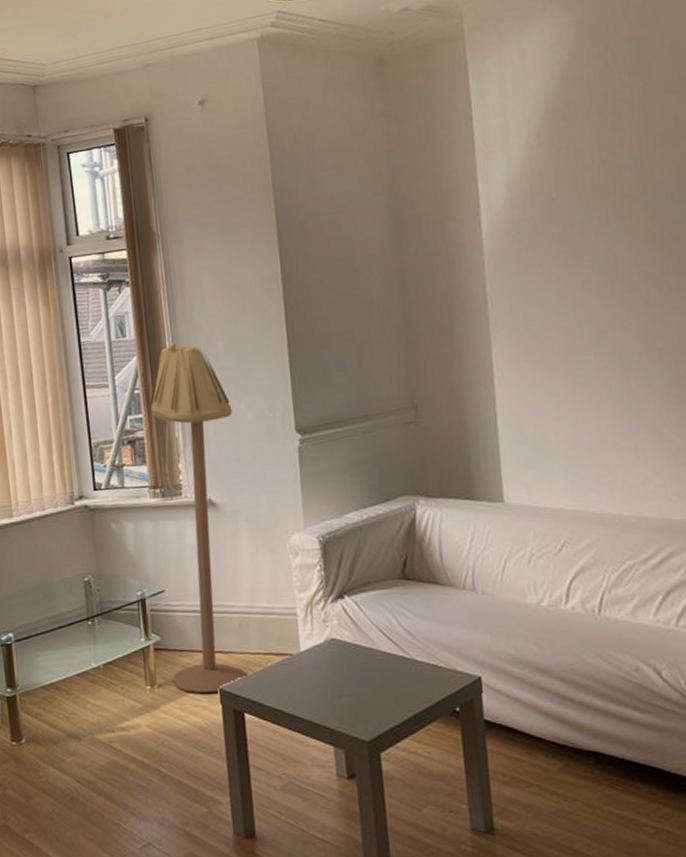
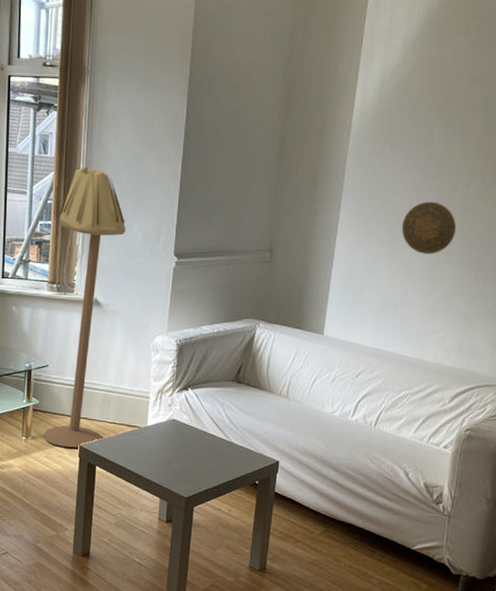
decorative plate: none [574,315,647,382] -> present [402,201,457,254]

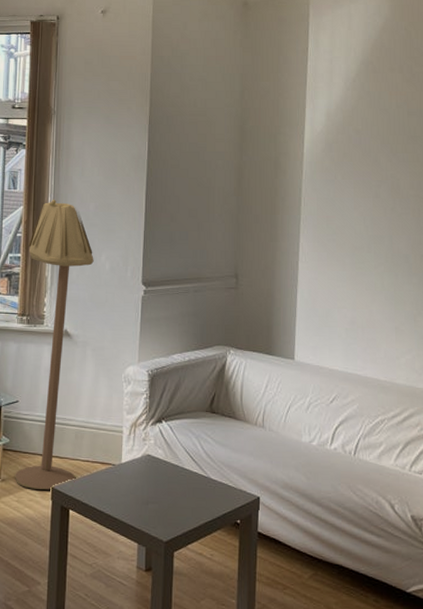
decorative plate: present [402,201,457,254] -> none [361,225,413,276]

